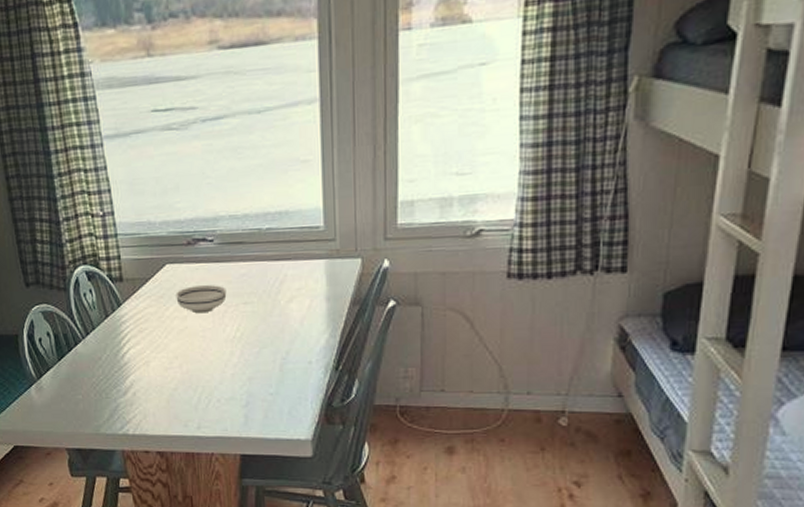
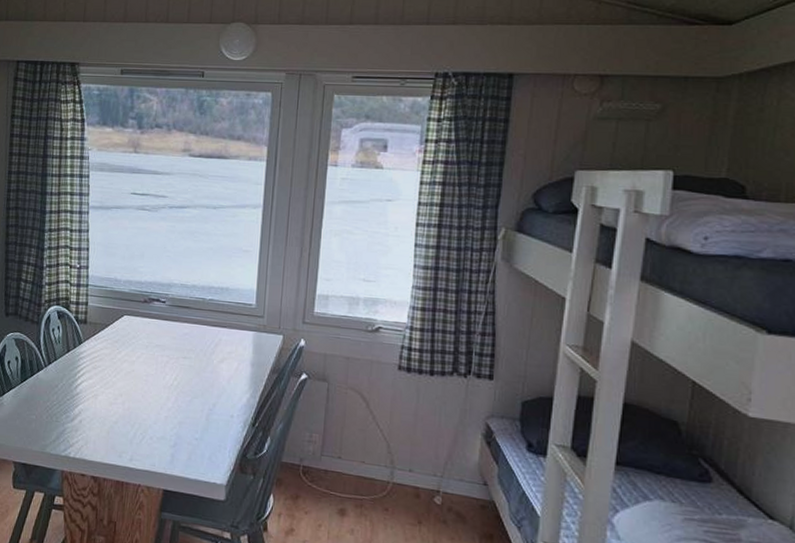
bowl: present [176,285,227,314] -> none [128,336,171,361]

